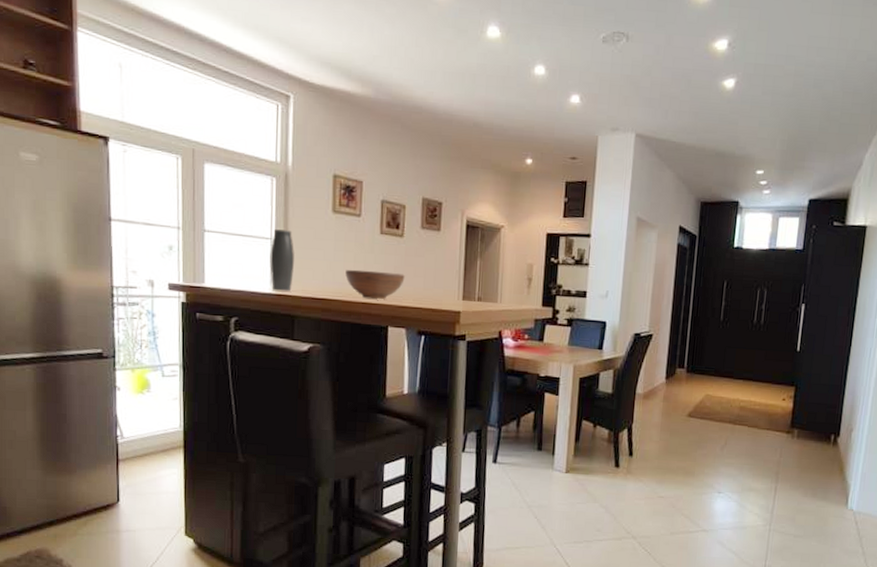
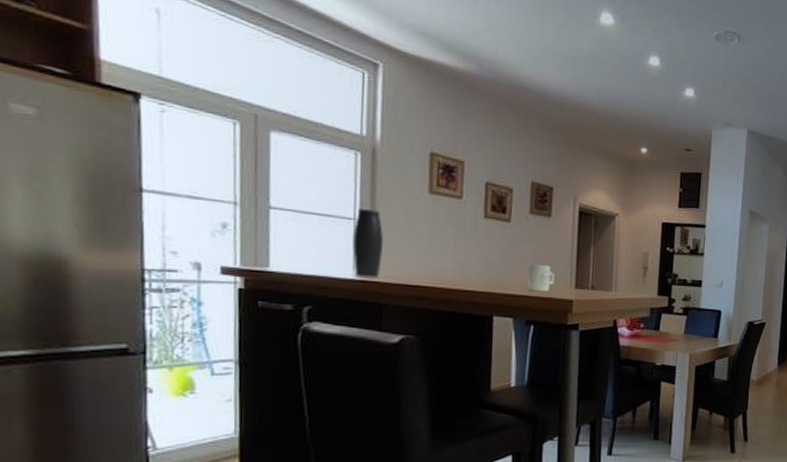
bowl: present [345,269,405,300] -> none [444,254,512,288]
mug: none [419,276,443,304] -> present [528,263,554,292]

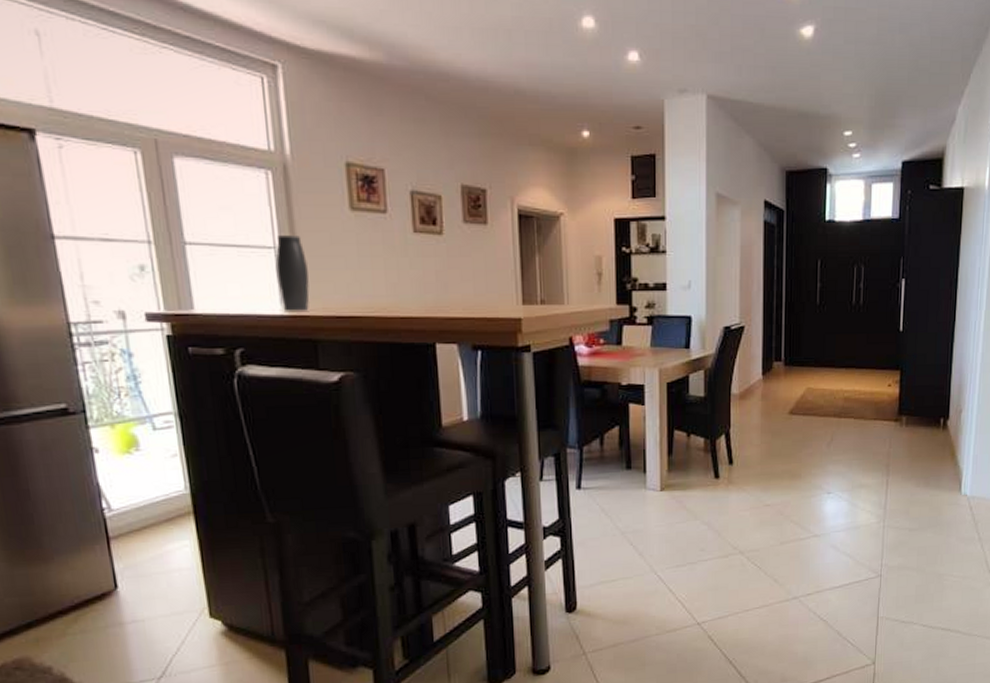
mug: present [528,263,554,292] -> none [468,280,498,312]

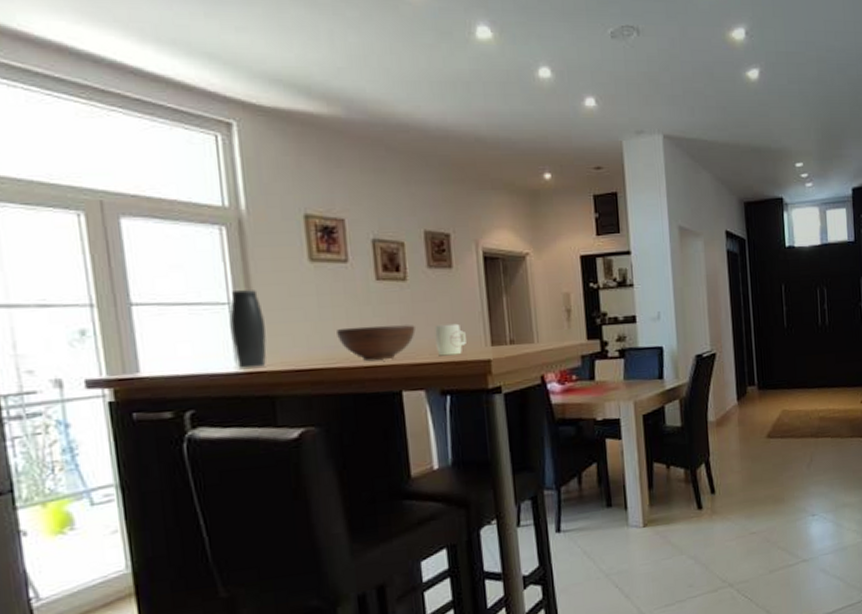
bowl: none [375,278,450,313] -> present [337,325,415,362]
mug: none [468,280,498,312] -> present [434,323,466,356]

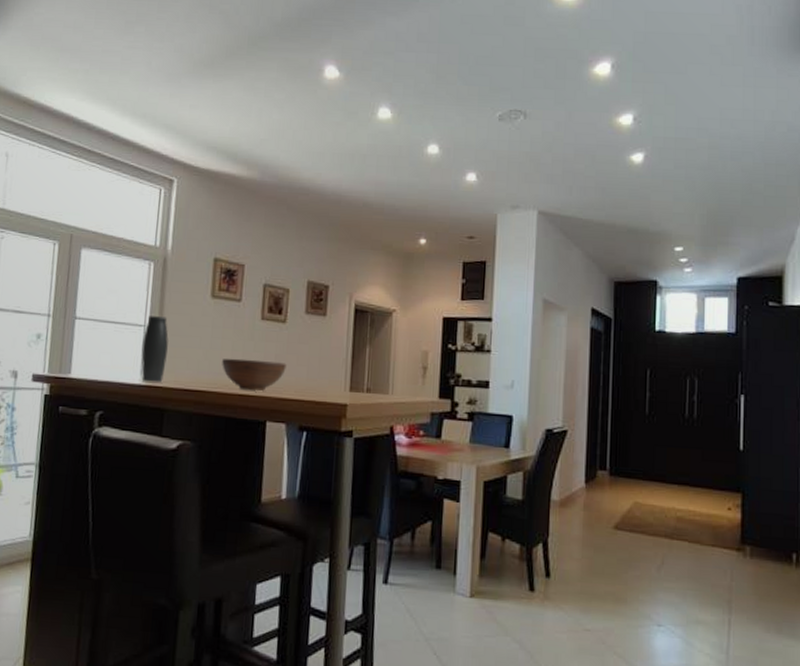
mug: present [434,323,466,356] -> none [301,365,329,396]

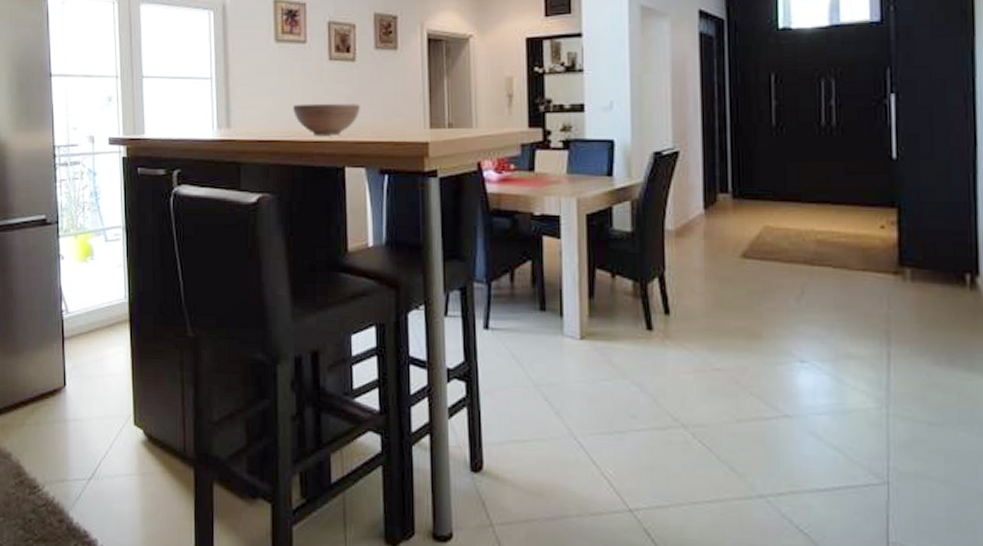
vase: present [141,316,169,383] -> none [211,67,237,136]

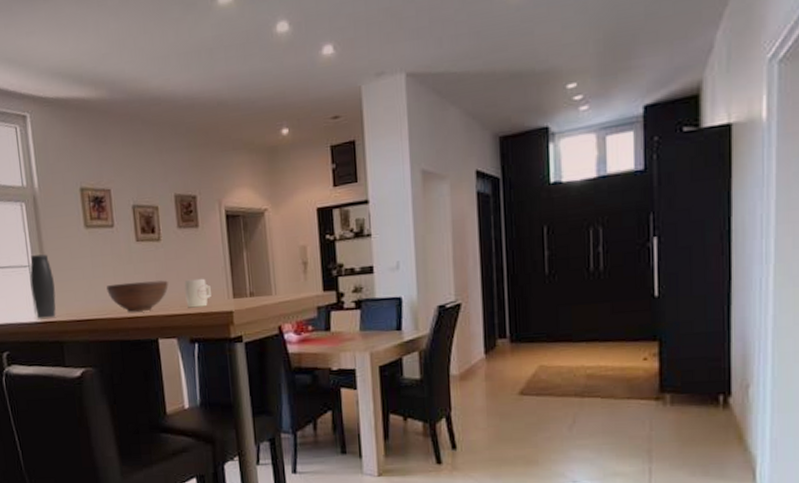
vase: none [211,67,237,136] -> present [30,254,56,319]
mug: none [378,104,406,136] -> present [184,278,211,308]

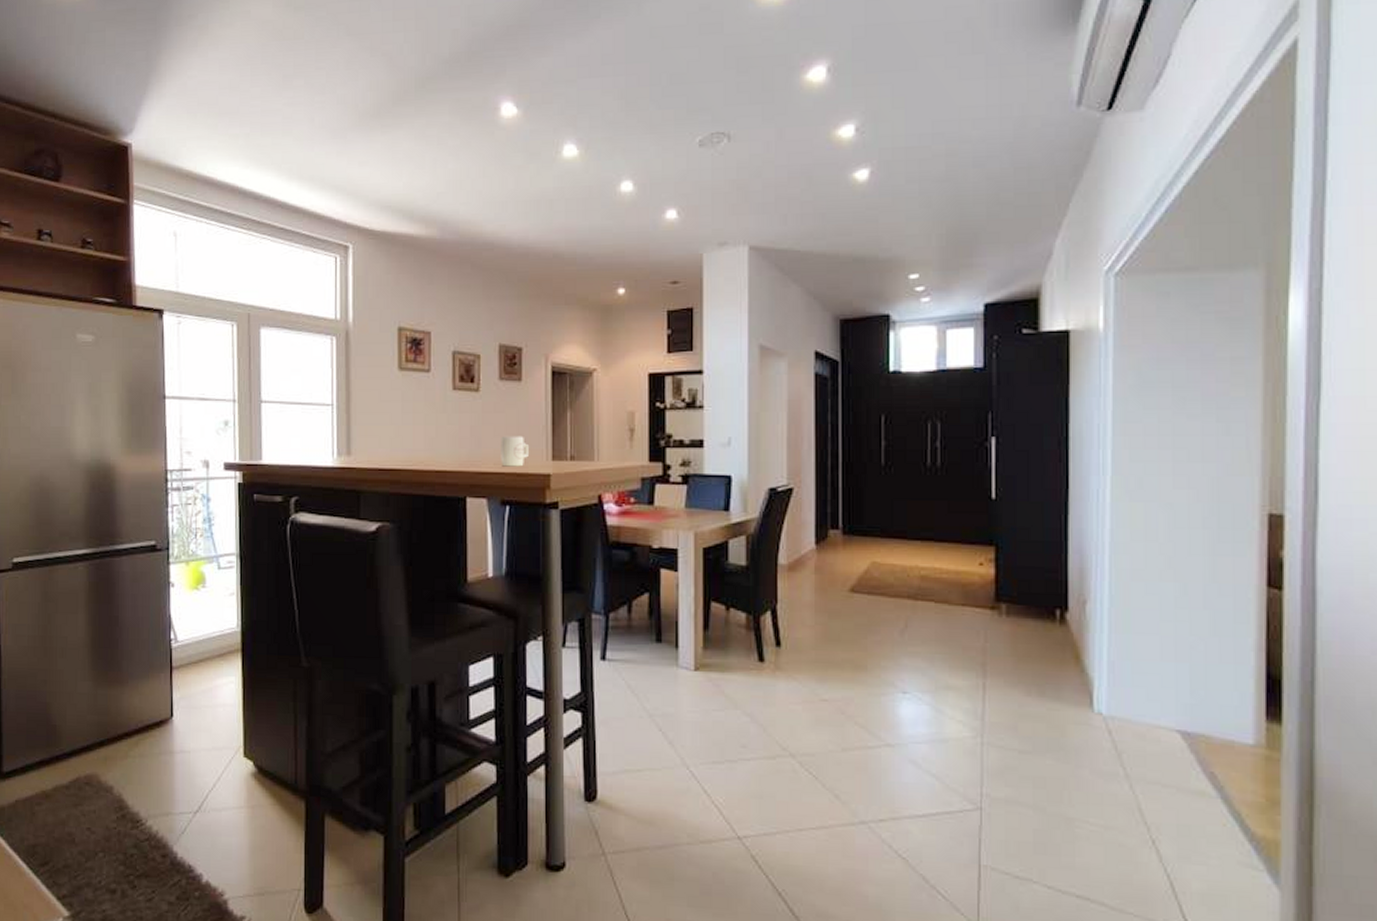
vase: present [30,254,56,319] -> none [331,394,358,463]
bowl: present [107,280,168,313] -> none [415,433,483,467]

